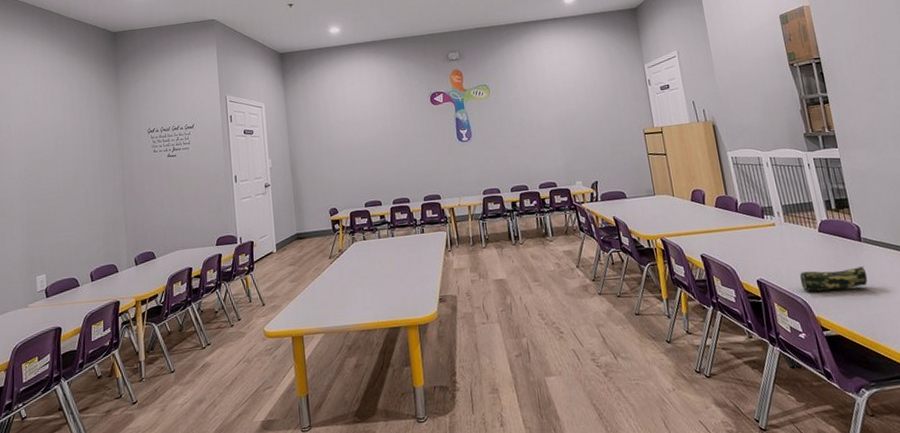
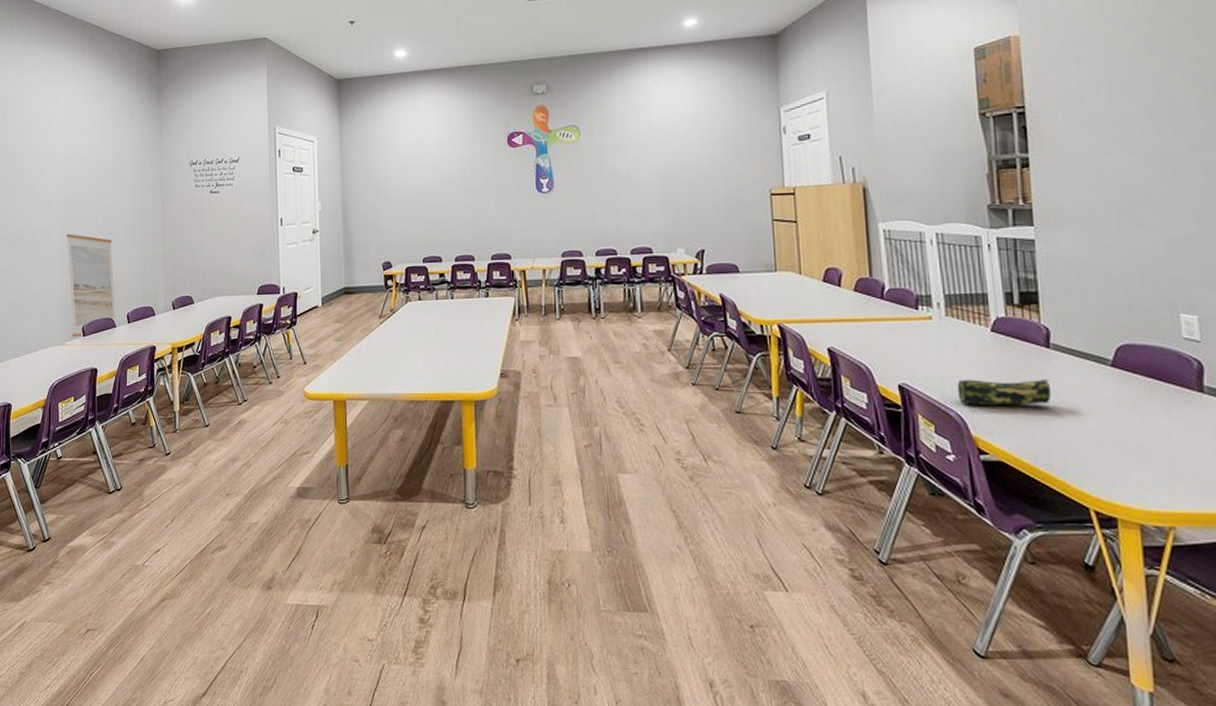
wall art: none [28,201,79,299] -> present [67,233,116,337]

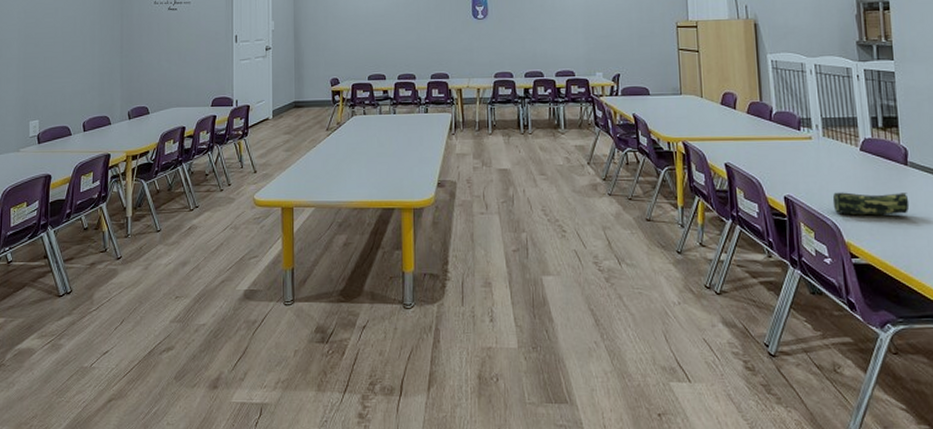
wall art: present [67,233,116,337] -> none [25,44,72,144]

